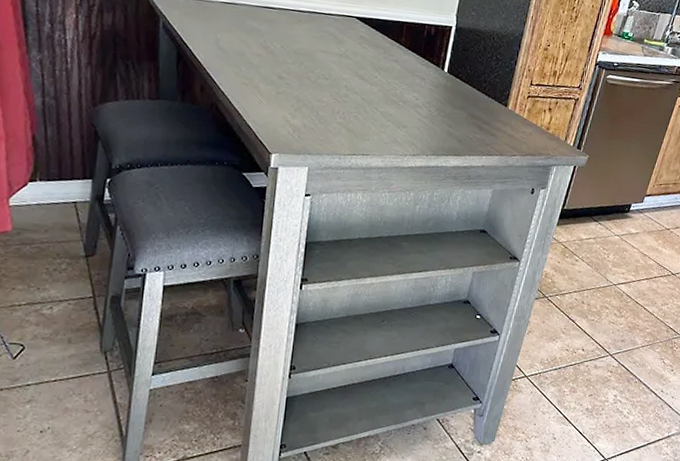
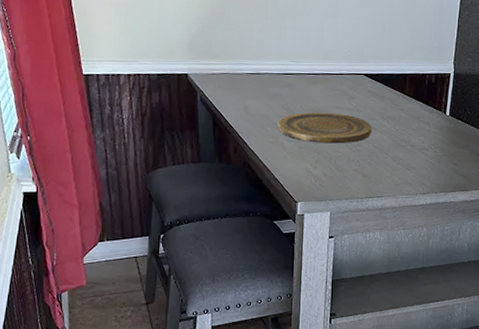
plate: none [253,53,362,93] -> present [278,112,372,144]

